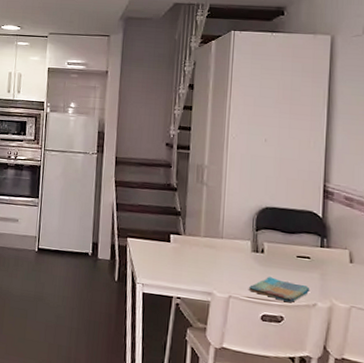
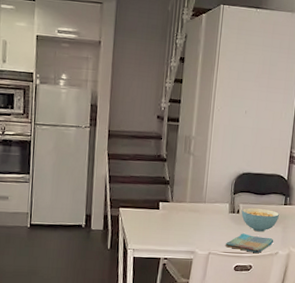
cereal bowl: none [267,247,316,278] -> present [241,207,280,232]

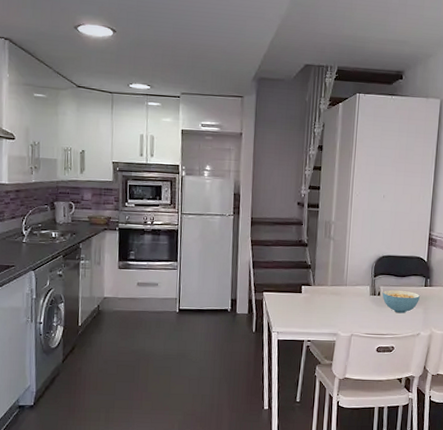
dish towel: present [226,233,274,254] -> none [368,315,416,335]

